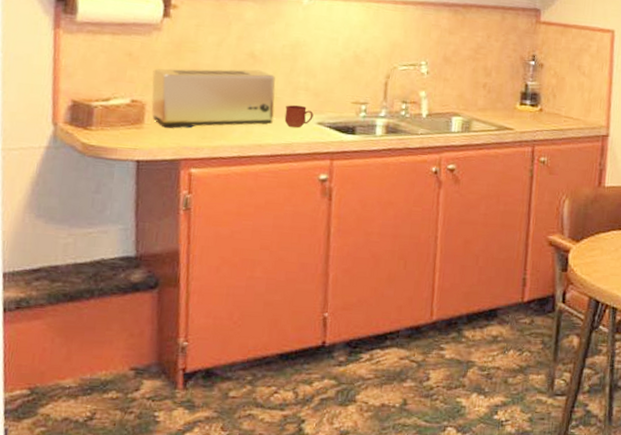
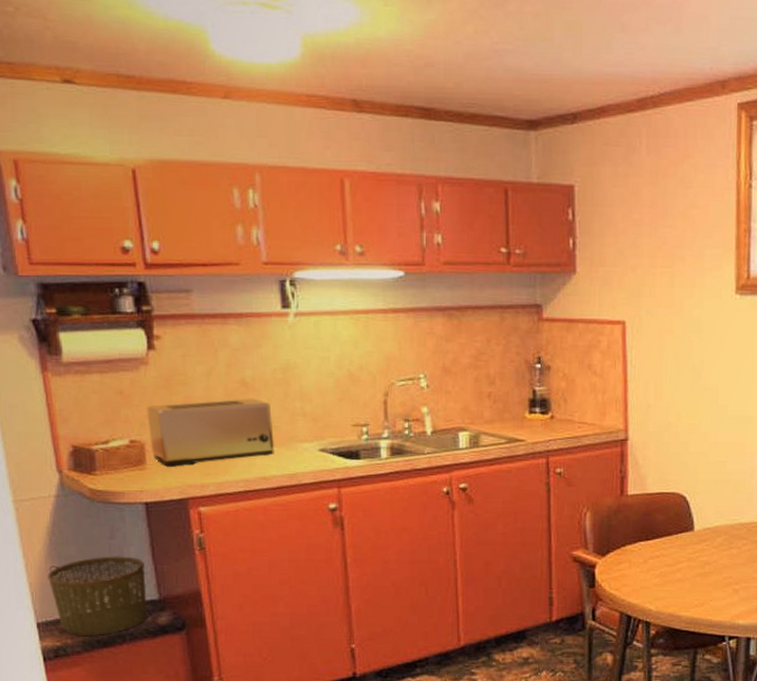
basket: none [23,210,126,290] -> present [48,556,148,636]
mug: present [284,104,314,129] -> none [285,432,315,457]

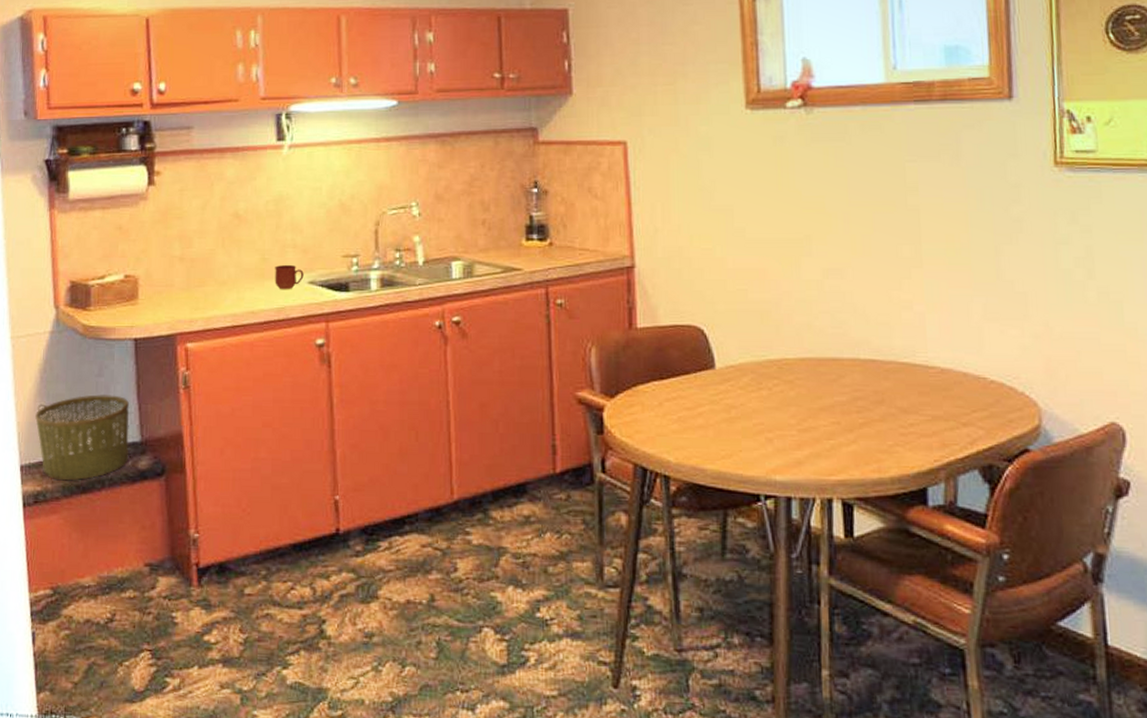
toaster: present [146,398,274,467] -> none [142,230,264,301]
mug: none [285,432,315,457] -> present [275,264,304,290]

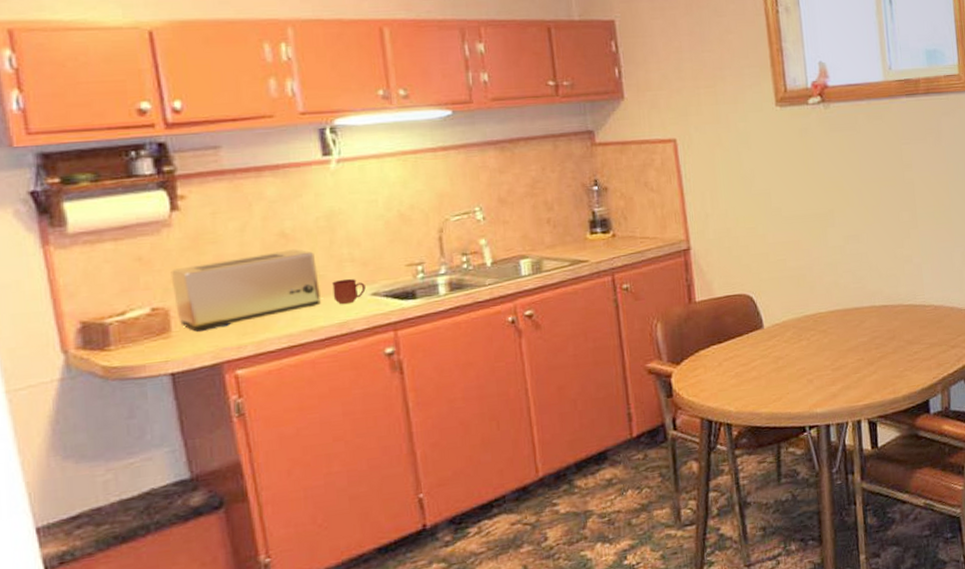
basket: present [35,394,130,481] -> none [50,435,177,535]
toaster: none [142,230,264,301] -> present [170,249,321,331]

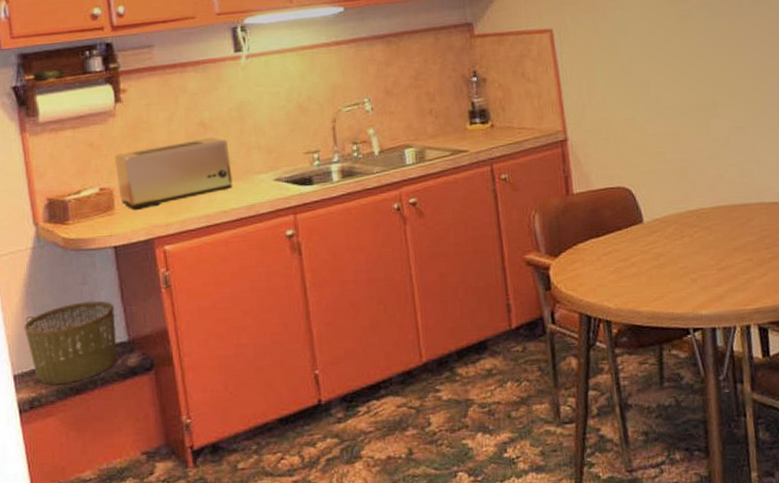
basket: none [50,435,177,535] -> present [24,300,118,385]
mug: present [332,278,366,305] -> none [242,164,270,189]

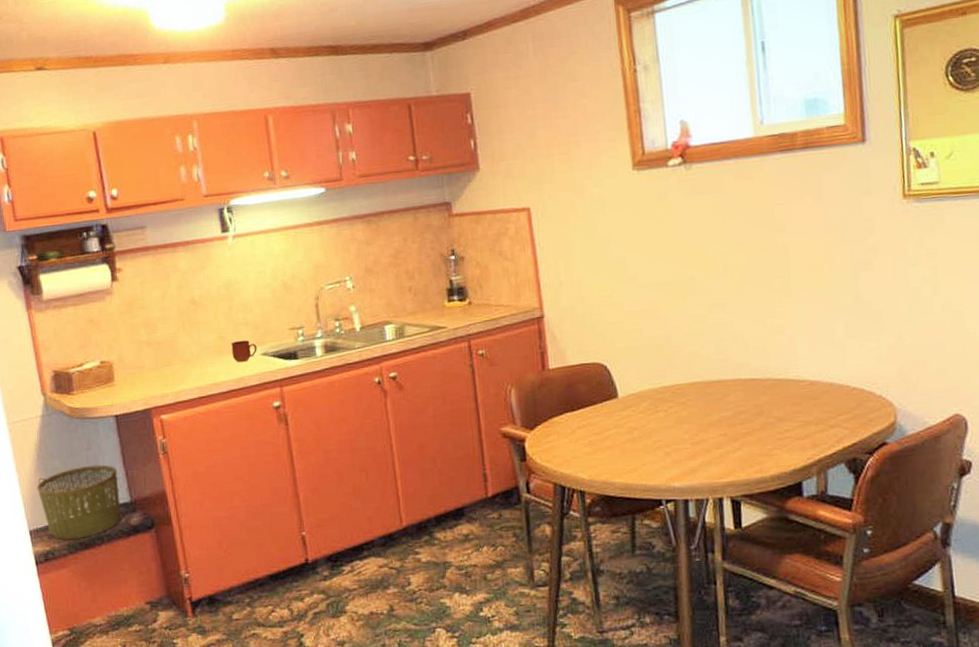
toaster: present [114,137,233,210] -> none [113,314,223,381]
mug: none [242,164,270,189] -> present [231,340,257,363]

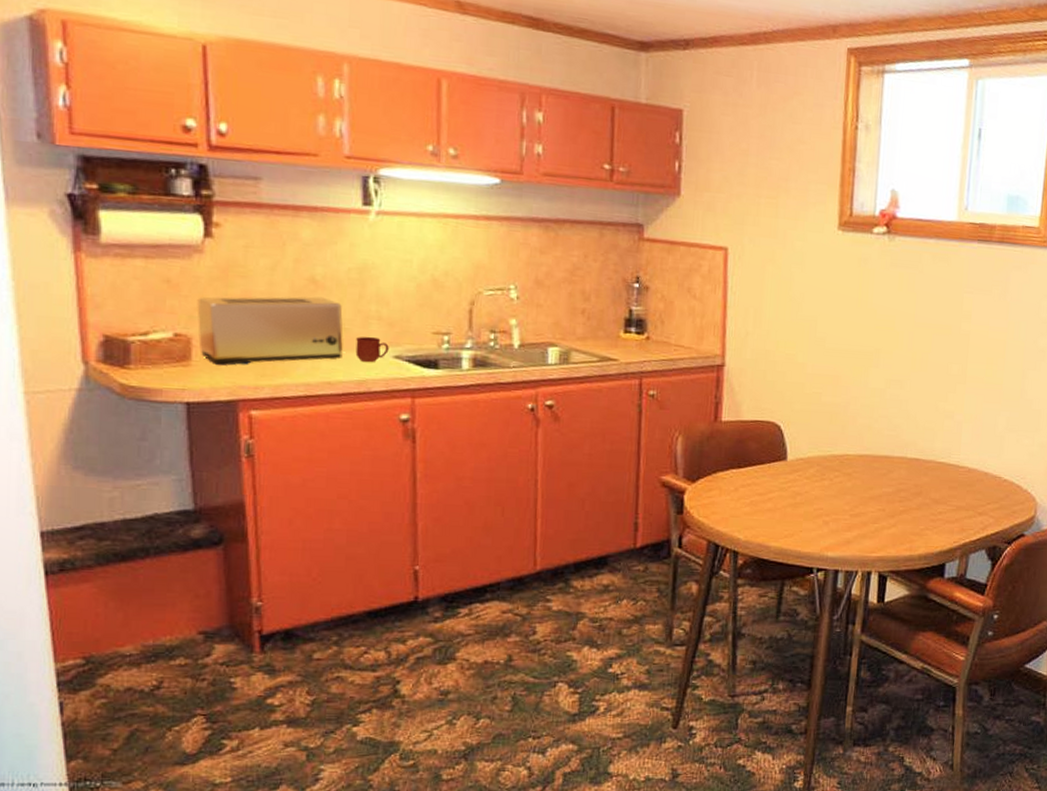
basket: present [37,464,122,540] -> none [59,459,180,549]
toaster: none [113,314,223,381] -> present [197,296,343,365]

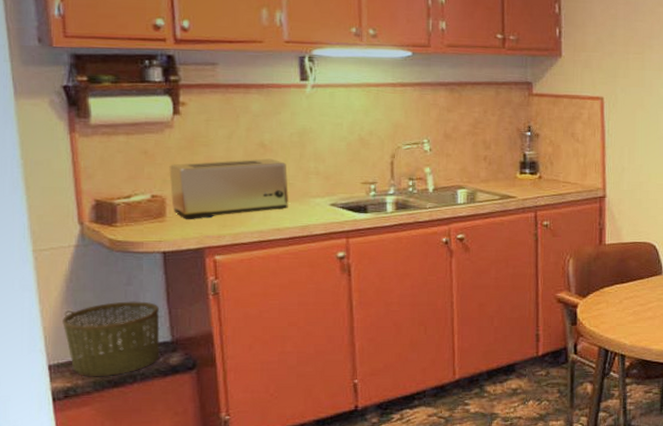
basket: none [59,459,180,549] -> present [62,301,160,377]
mug: present [355,336,389,363] -> none [299,189,326,211]

